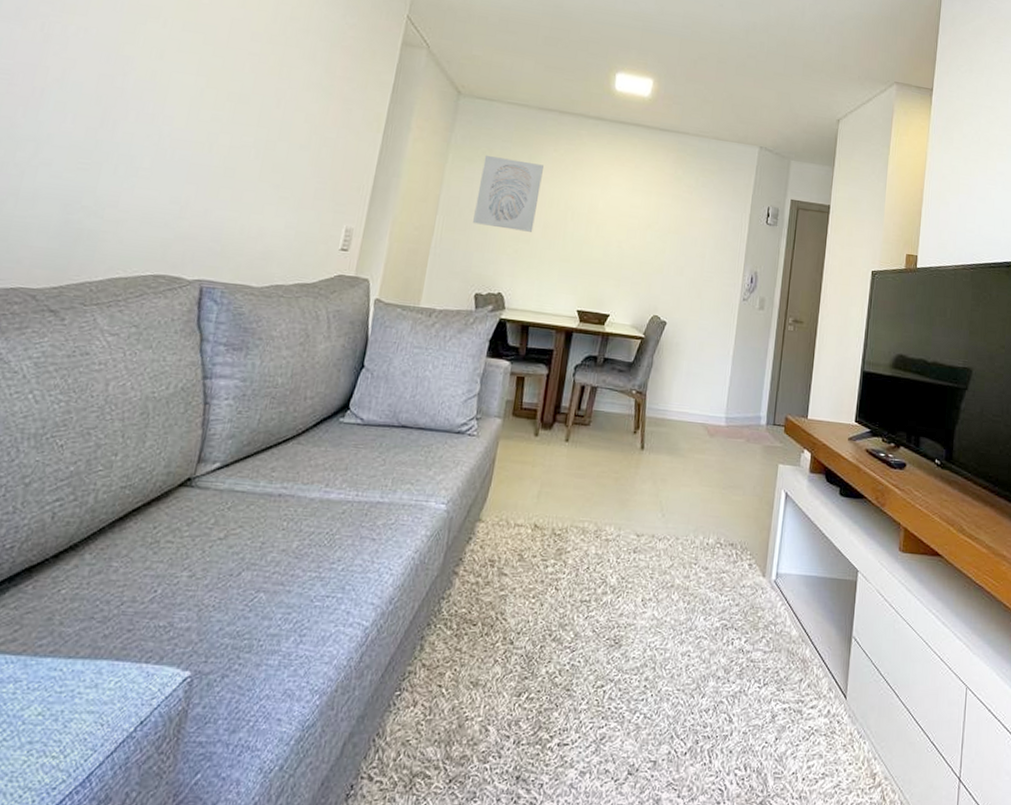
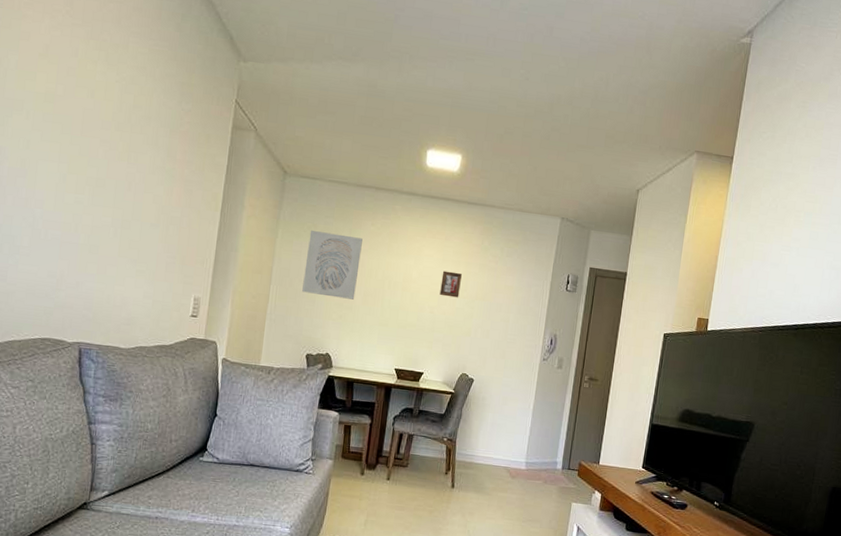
picture frame: none [628,201,653,231] -> present [440,270,462,298]

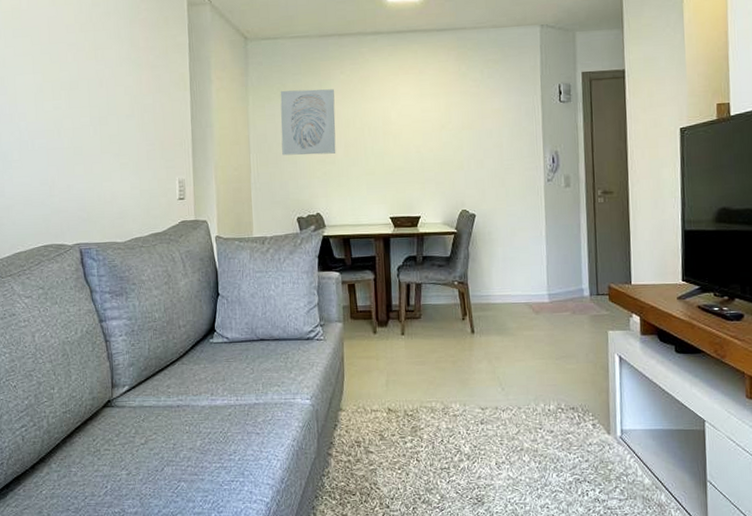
picture frame: present [440,270,462,298] -> none [422,105,444,133]

